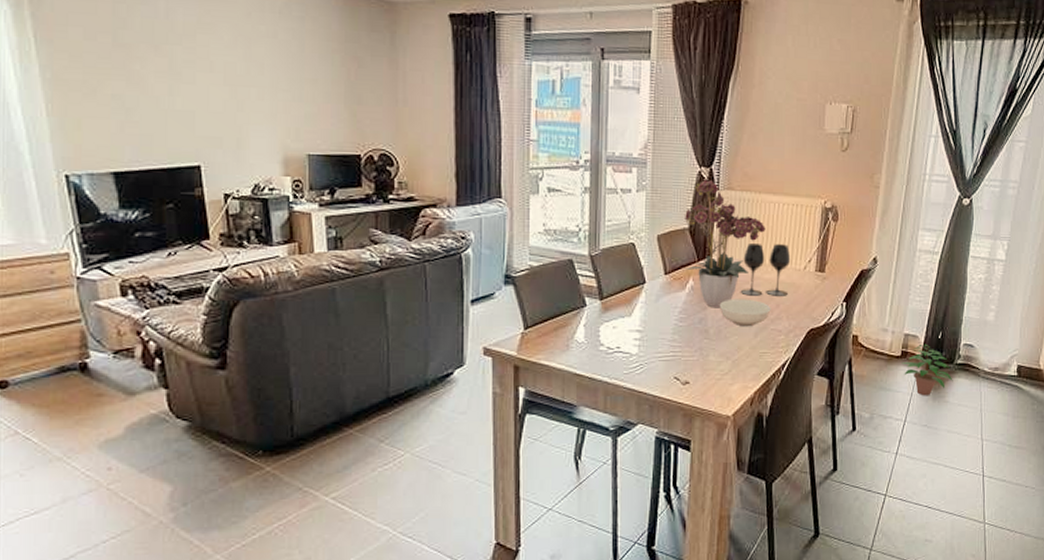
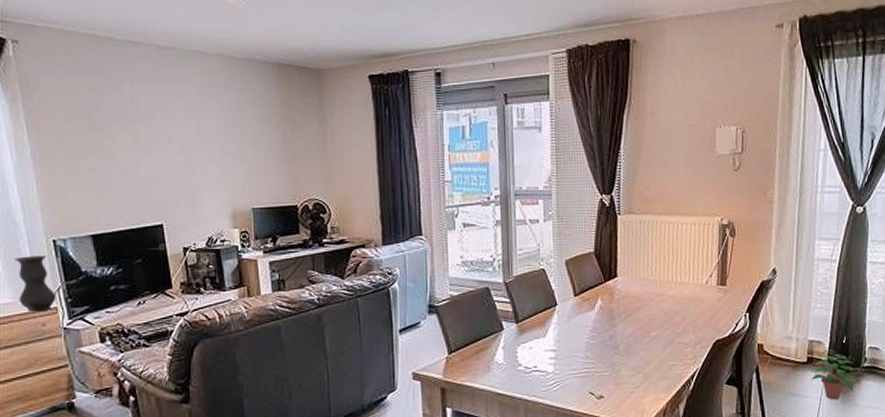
vase: none [17,191,68,257] -> present [15,255,56,312]
flower arrangement: present [685,180,766,308] -> none [590,206,667,325]
bowl: present [719,299,771,327] -> none [627,315,677,342]
wine glass: present [741,244,791,296] -> none [647,261,693,312]

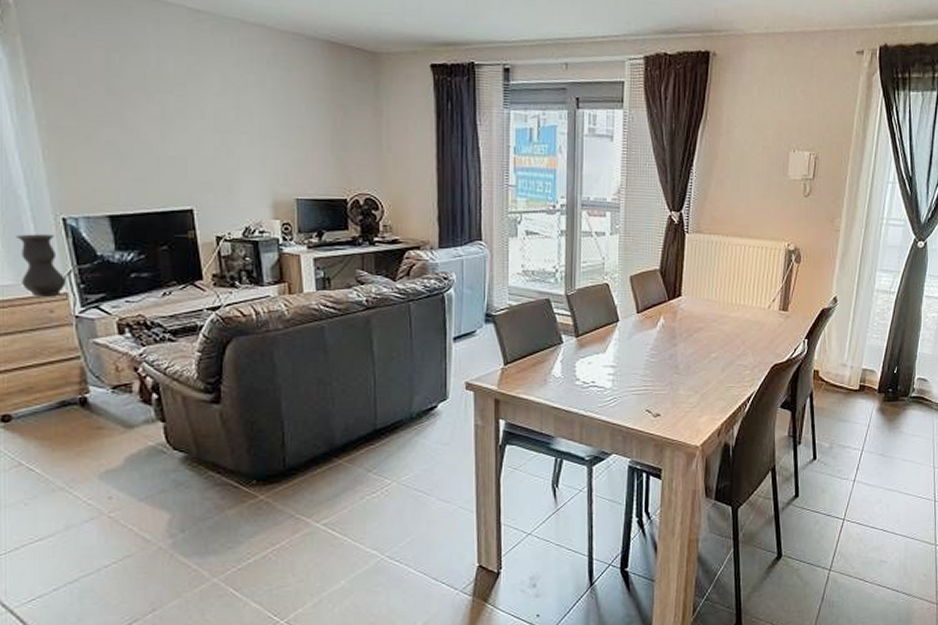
potted plant: present [808,347,861,400] -> none [859,377,908,427]

